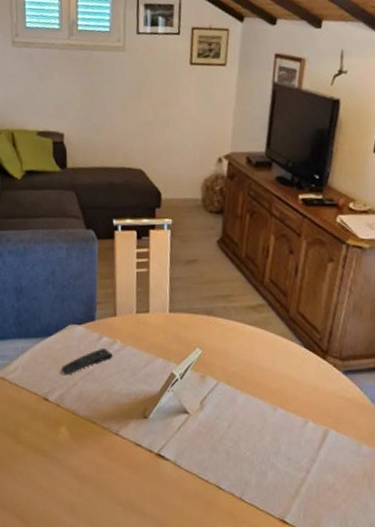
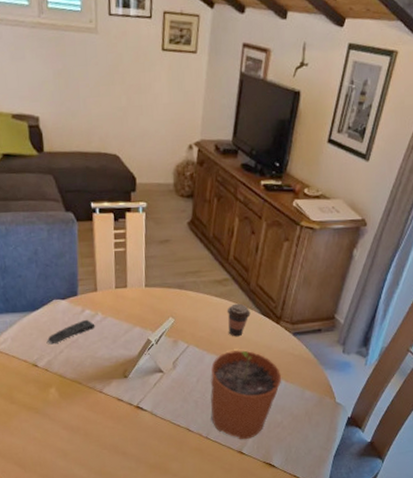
plant pot: none [245,390,331,505] -> present [211,350,281,440]
coffee cup: none [262,333,291,374] -> present [227,303,251,337]

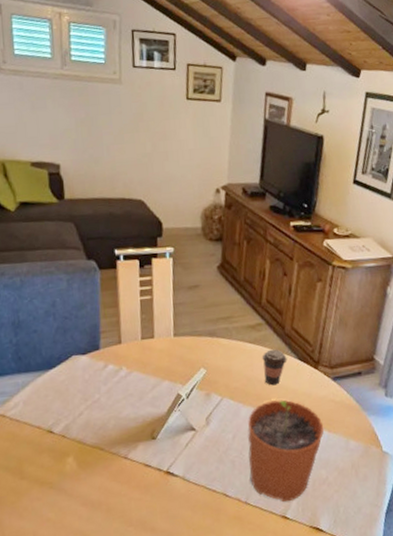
remote control: present [47,319,95,345] -> none [65,375,120,407]

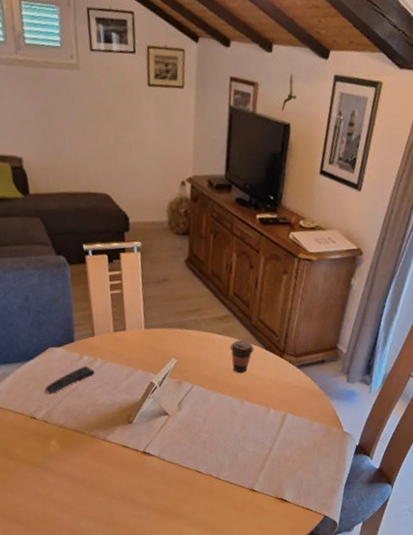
remote control: none [65,375,120,407] -> present [44,365,95,395]
plant pot: present [248,399,324,503] -> none [217,386,288,477]

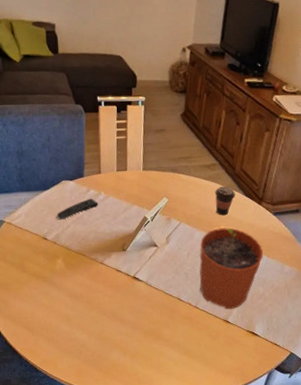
plant pot: none [217,386,288,477] -> present [200,228,263,310]

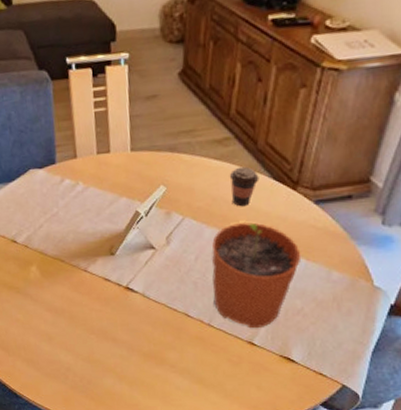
remote control: present [56,198,99,220] -> none [25,190,77,219]

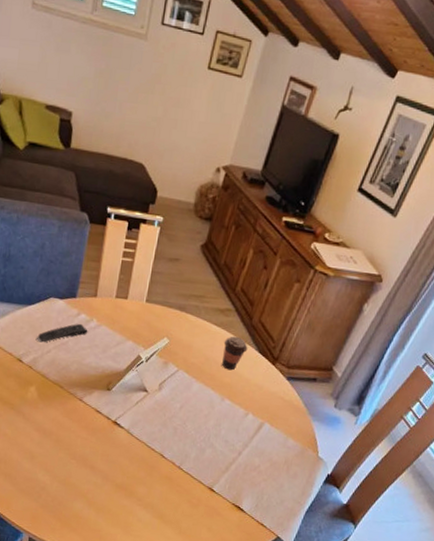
remote control: none [25,190,77,219] -> present [37,323,88,343]
plant pot: present [212,222,300,329] -> none [187,383,267,478]

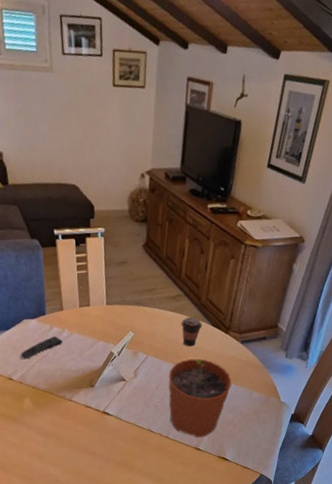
plant pot: none [187,383,267,478] -> present [168,358,231,438]

